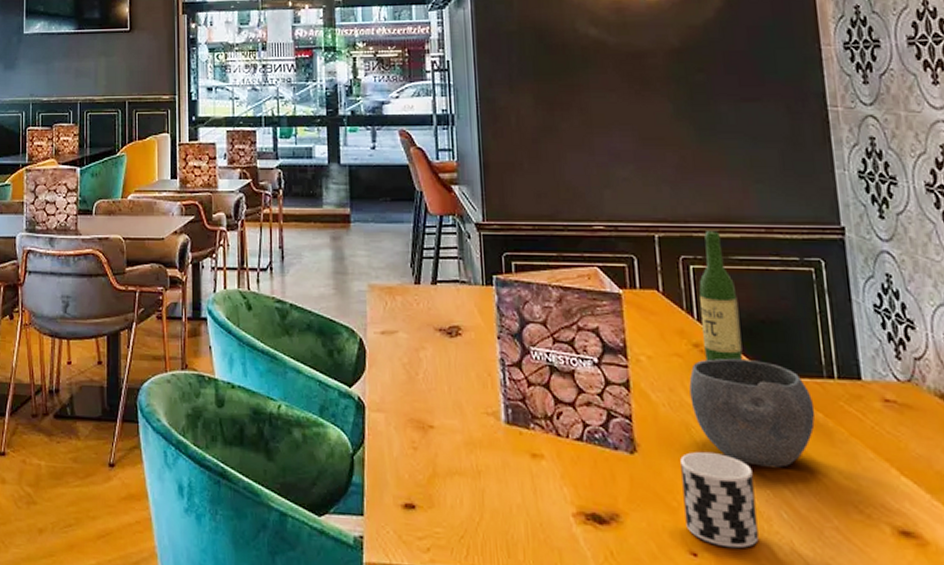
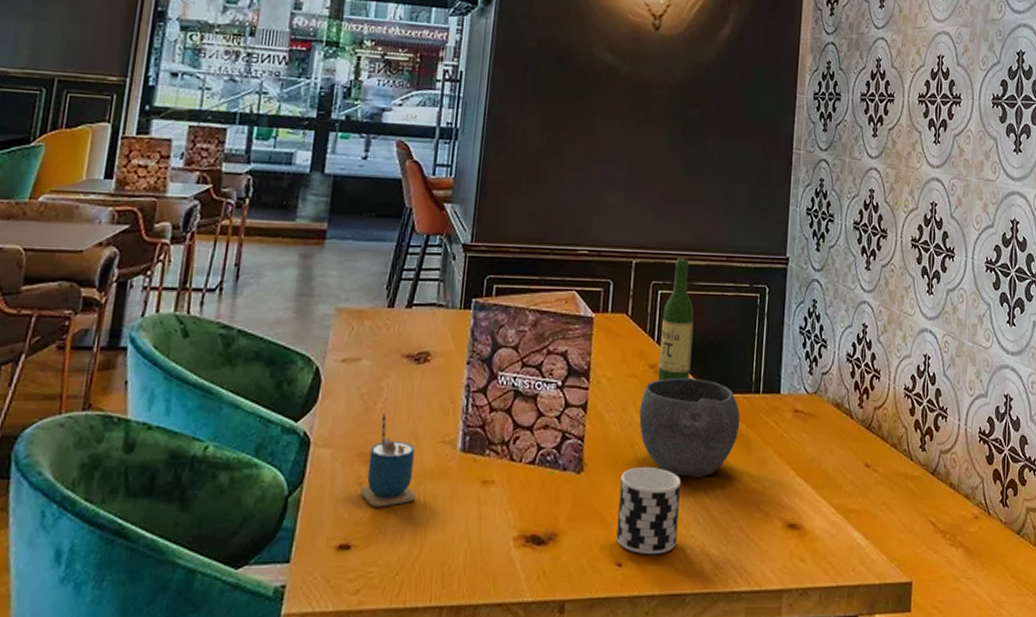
cup: none [416,383,468,472] -> present [360,413,415,508]

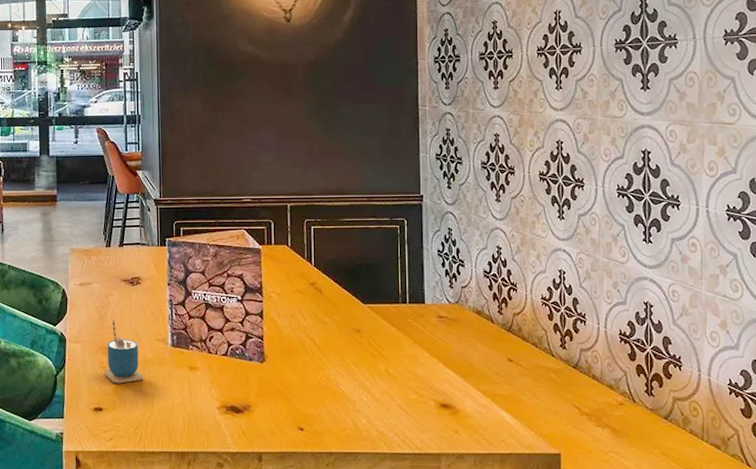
cup: present [616,466,681,555] -> none [296,358,346,423]
bowl: present [639,377,741,477] -> none [305,292,392,367]
wine bottle: present [658,258,694,381] -> none [317,201,345,295]

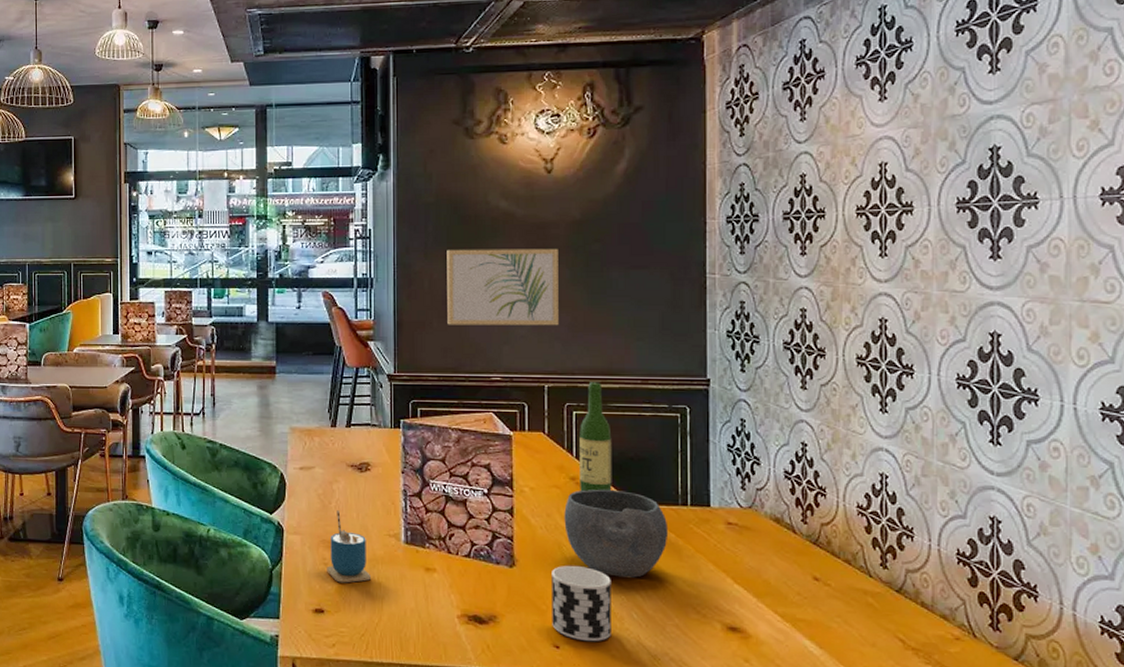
wall art: none [203,86,298,155] -> present [447,248,559,326]
cup: none [296,358,346,423] -> present [552,565,611,642]
bowl: none [305,292,392,367] -> present [564,489,669,578]
wine bottle: none [317,201,345,295] -> present [580,382,612,492]

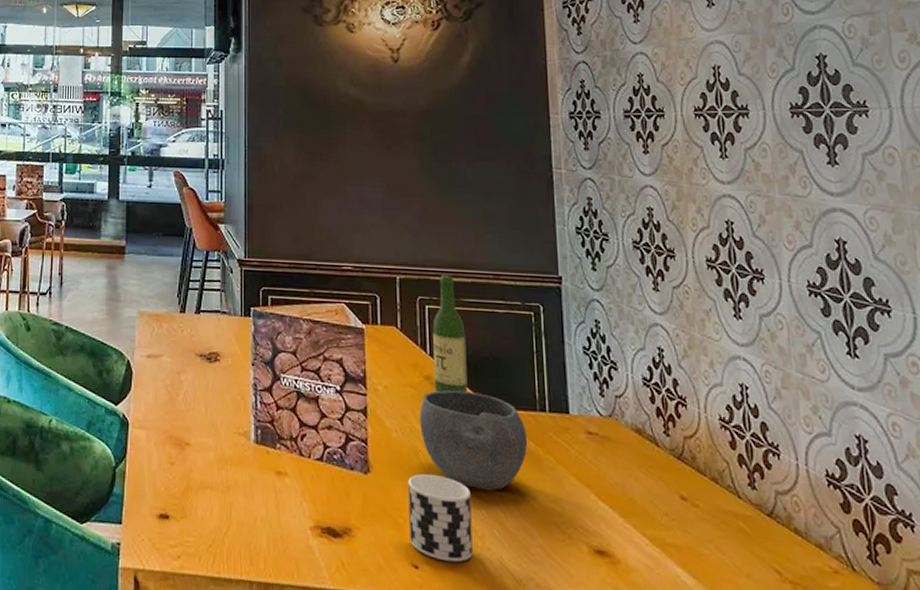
cup: present [327,510,370,583] -> none [173,403,219,486]
wall art: present [447,248,559,326] -> none [297,133,409,215]

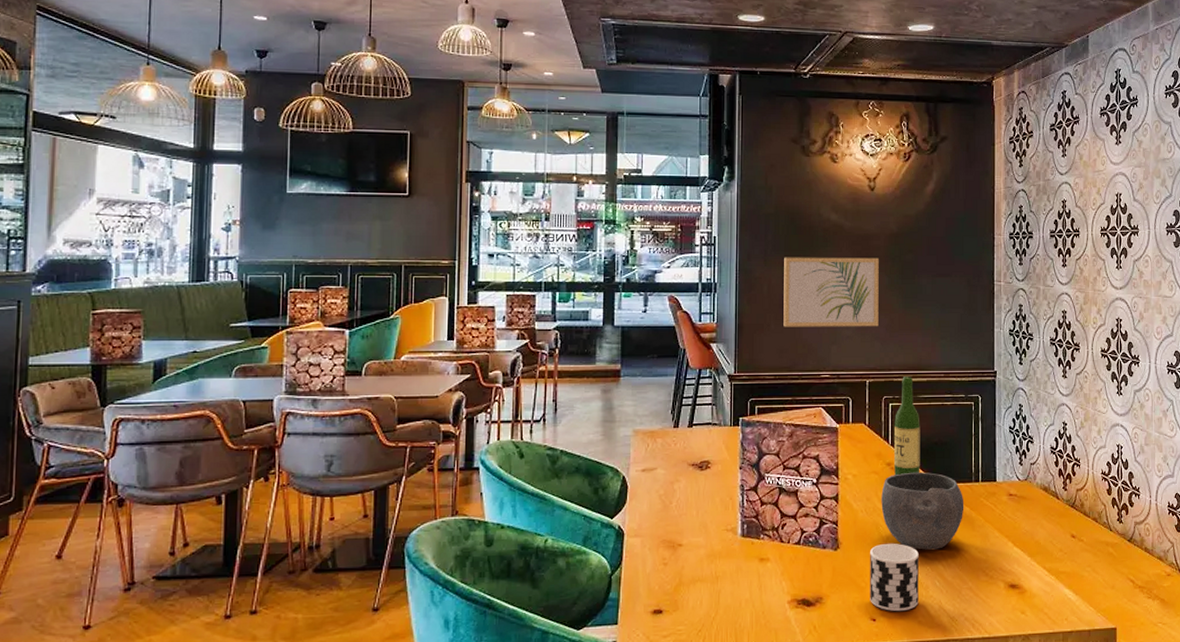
wall art: none [297,133,409,215] -> present [783,257,879,327]

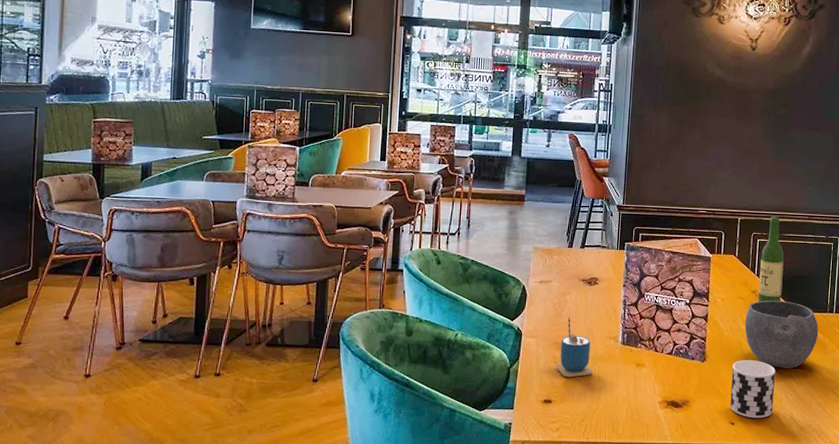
cup: none [666,509,708,581] -> present [556,317,592,378]
wall art: present [783,257,879,327] -> none [668,105,756,172]

